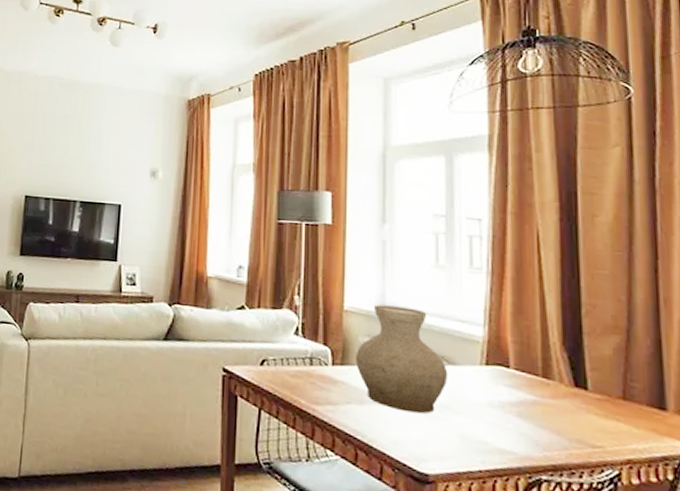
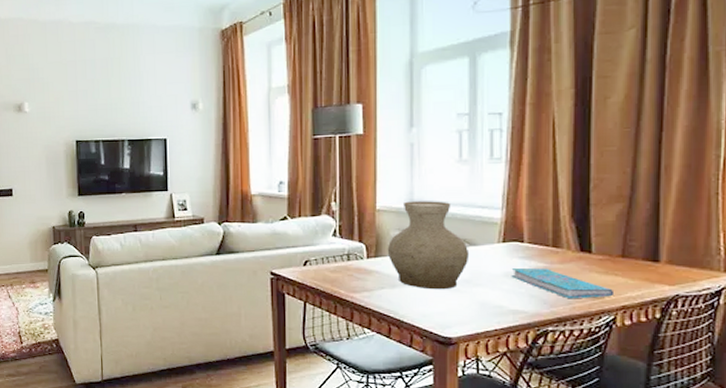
cover: none [496,396,618,447] -> present [511,267,615,299]

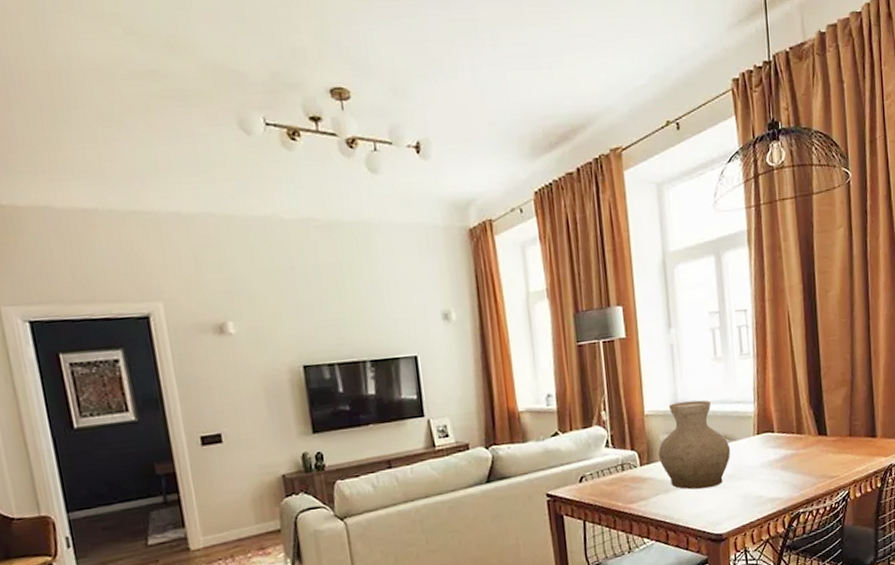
cover: present [511,267,615,299] -> none [766,454,847,481]

